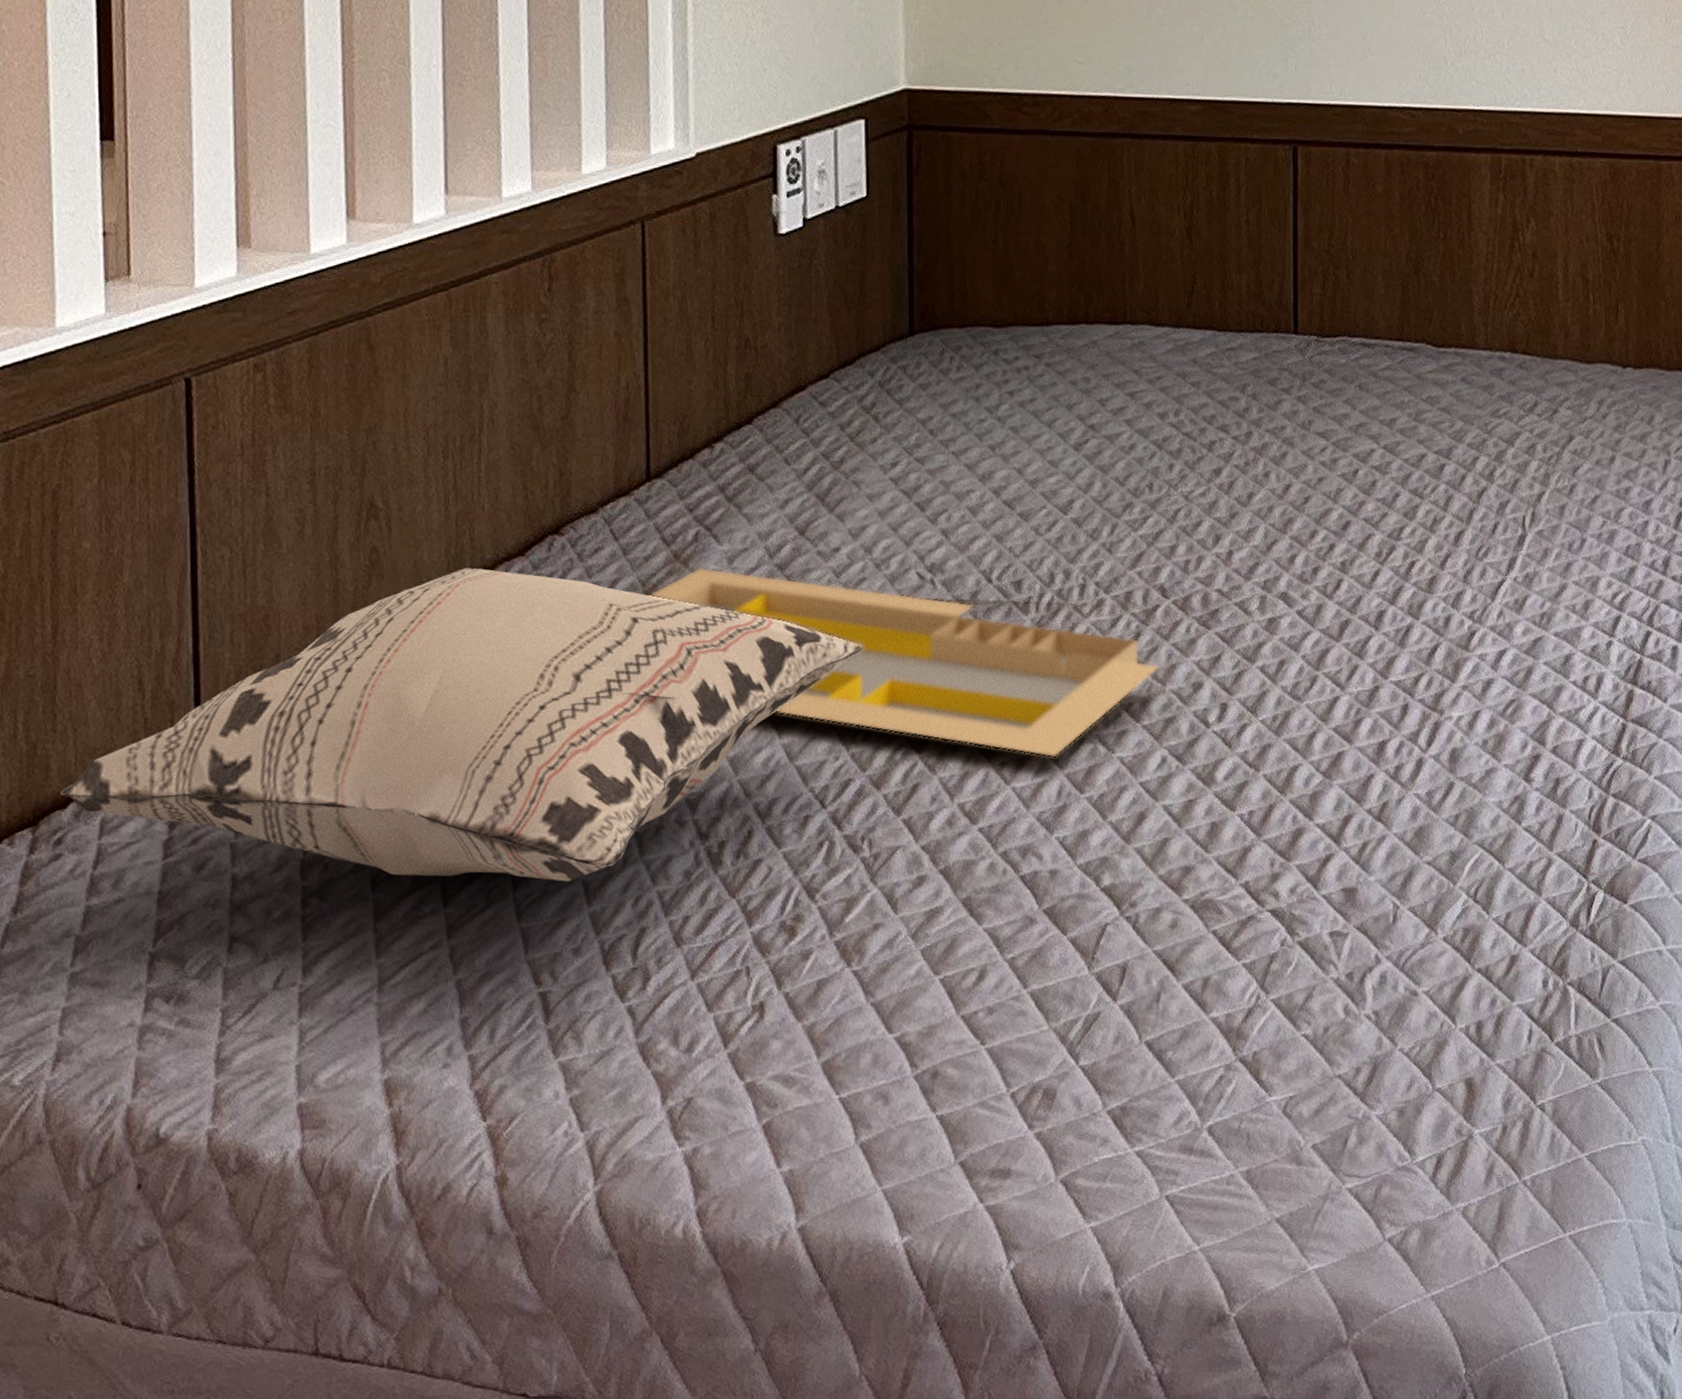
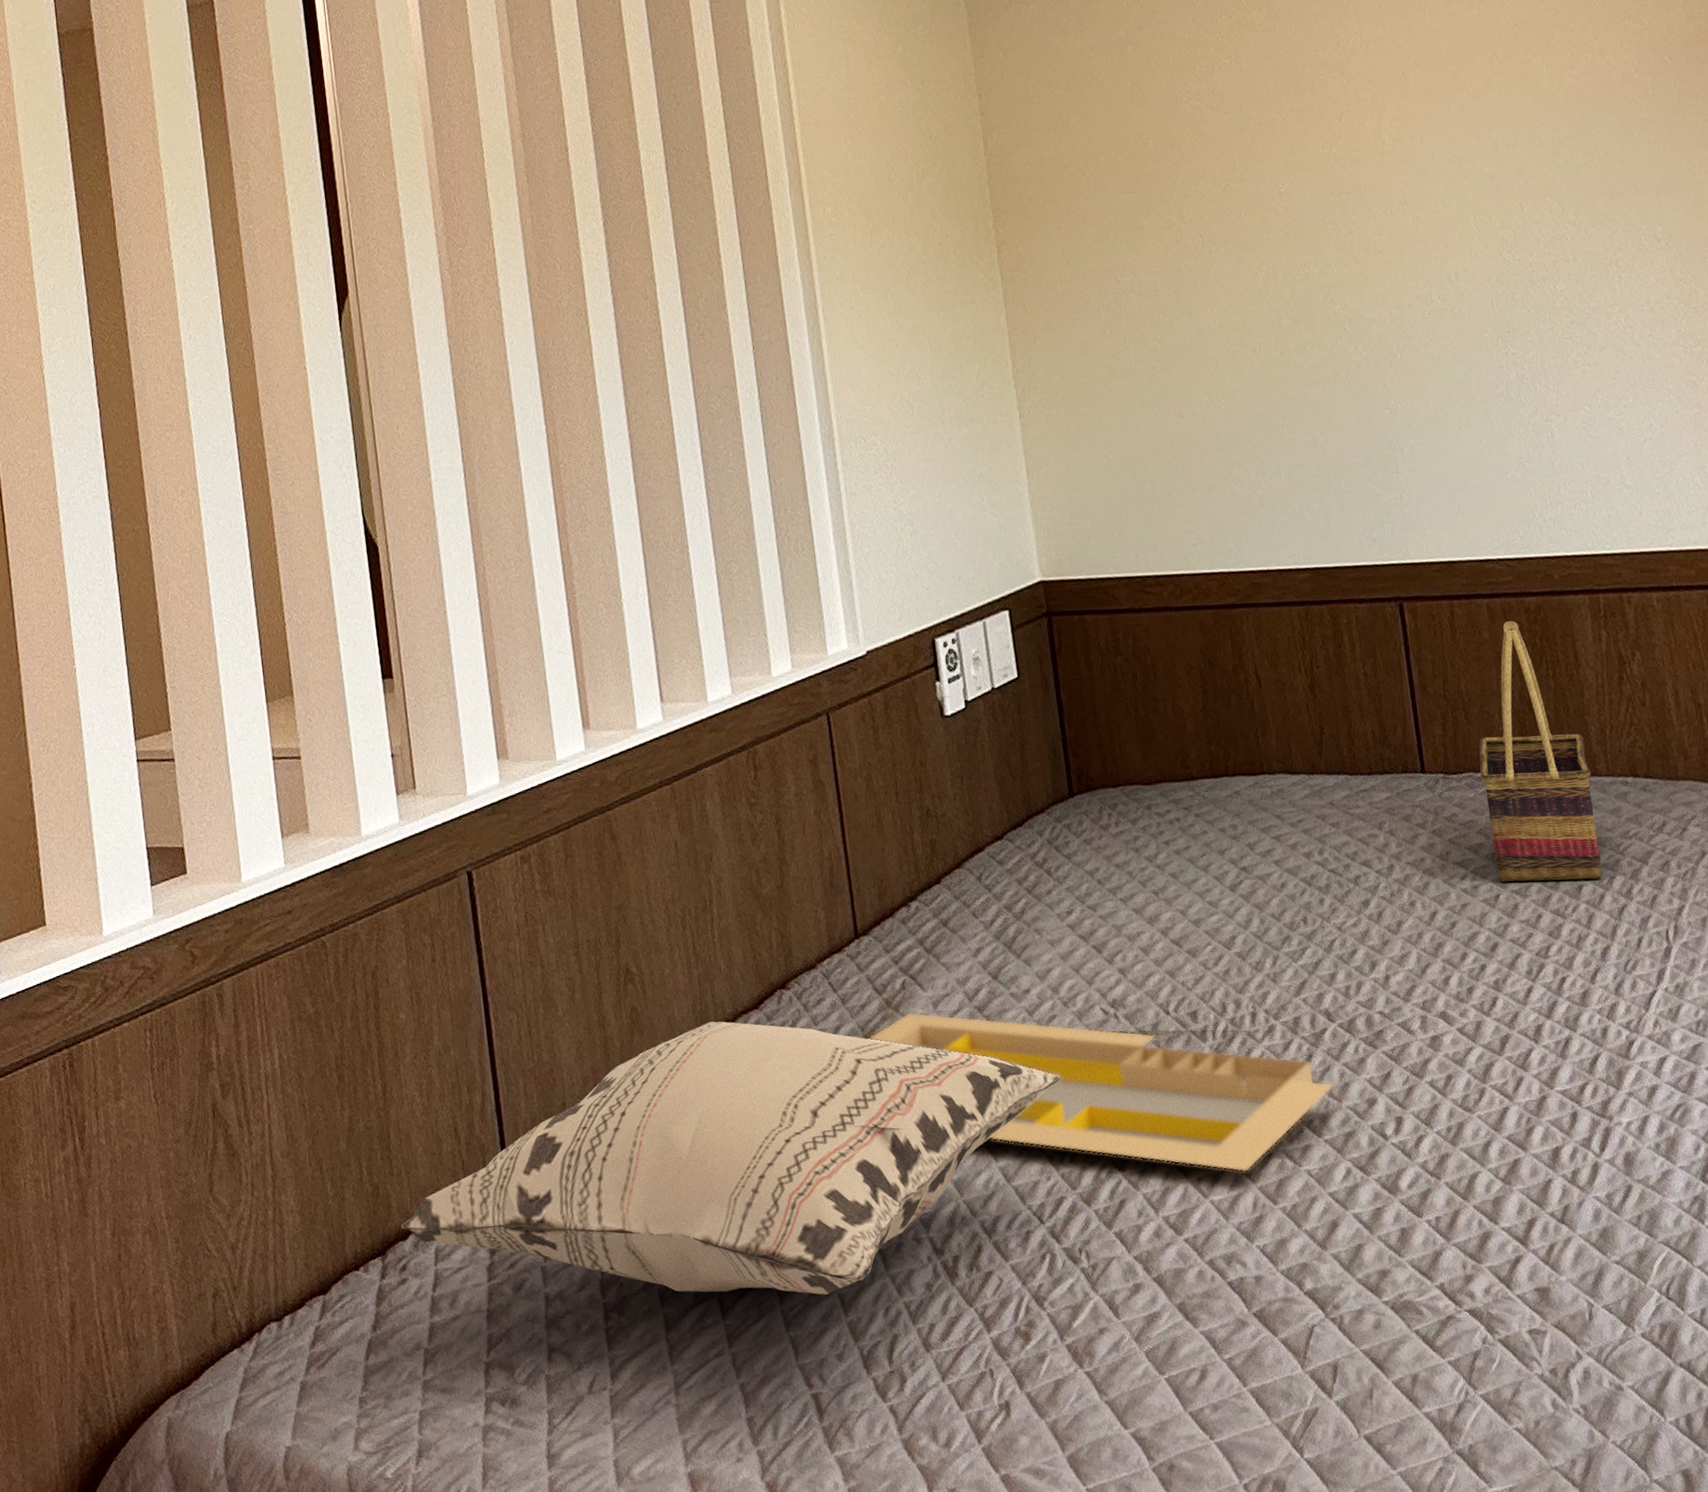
woven basket: none [1354,176,1469,459] -> present [1479,621,1603,882]

